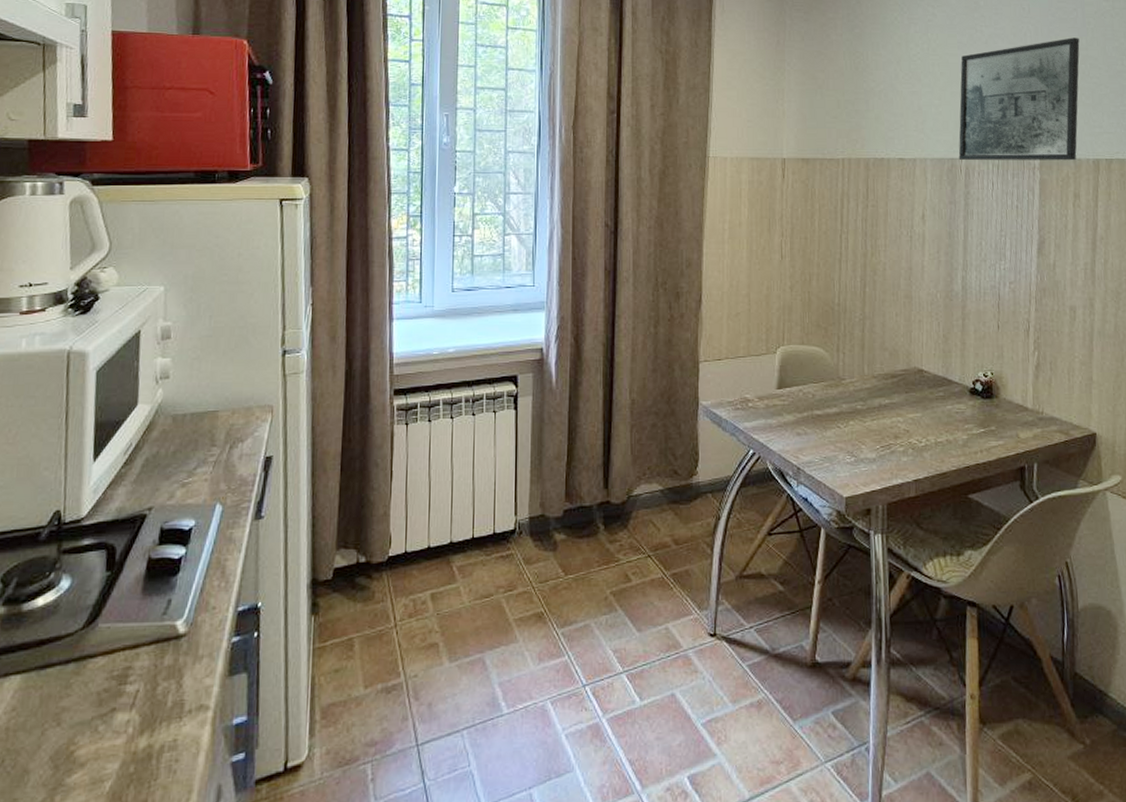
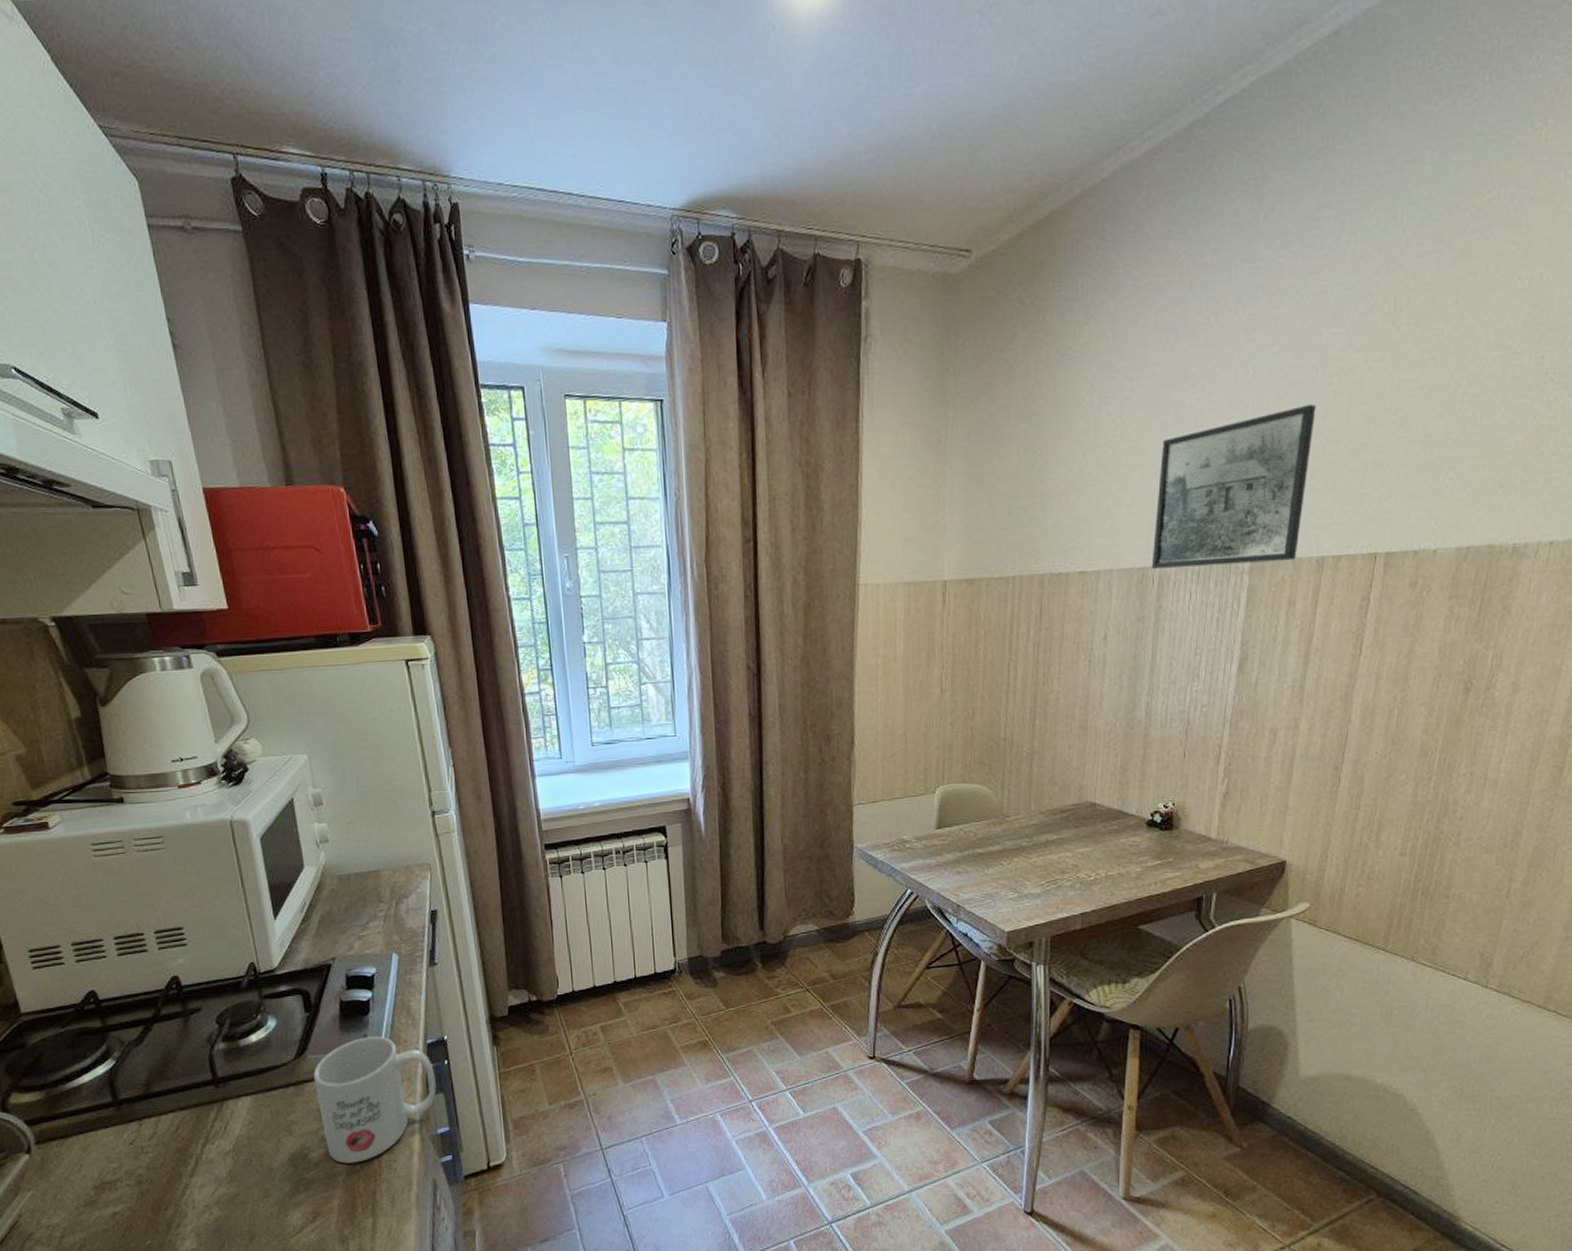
mug: none [99,602,241,764] -> present [313,1036,437,1163]

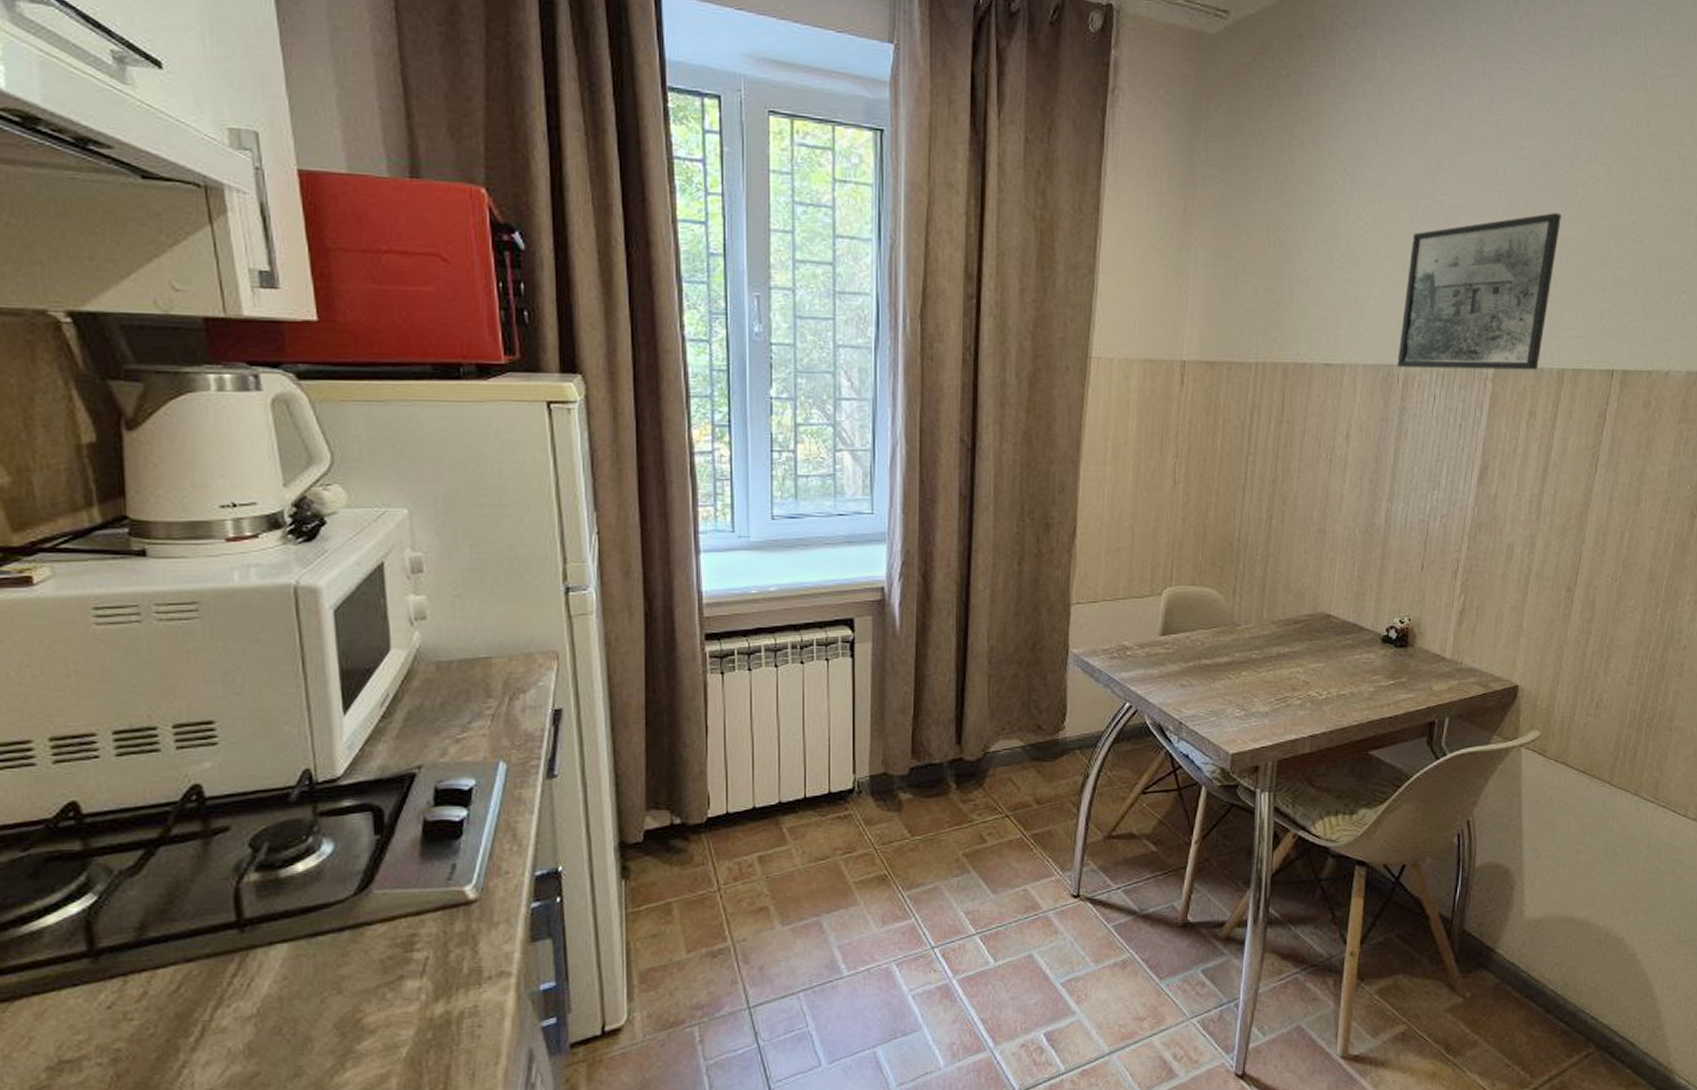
mug: present [313,1036,437,1163] -> none [379,866,543,1030]

